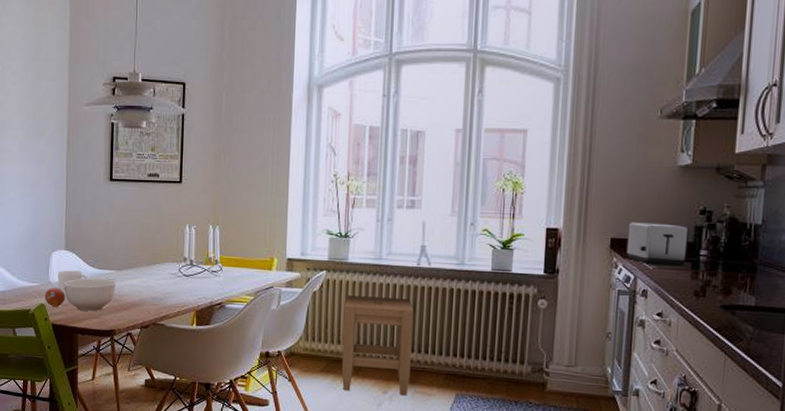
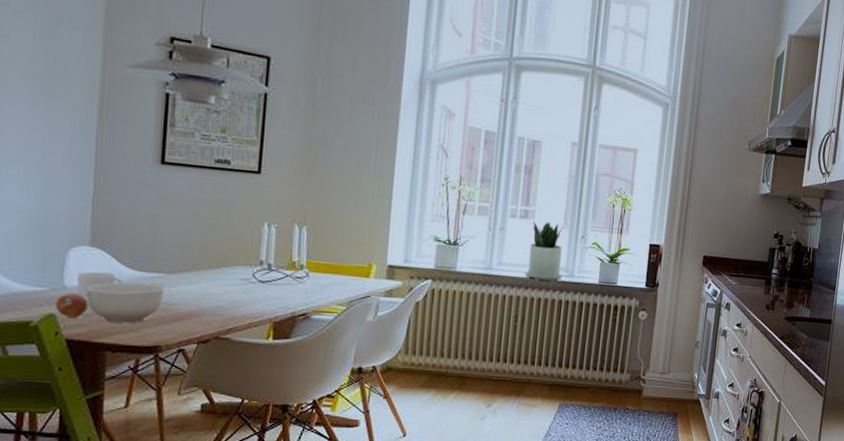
stool: present [341,295,414,396] -> none [443,306,523,408]
planter: none [414,210,454,269] -> present [524,222,564,281]
toaster: present [626,222,689,266] -> none [715,242,765,283]

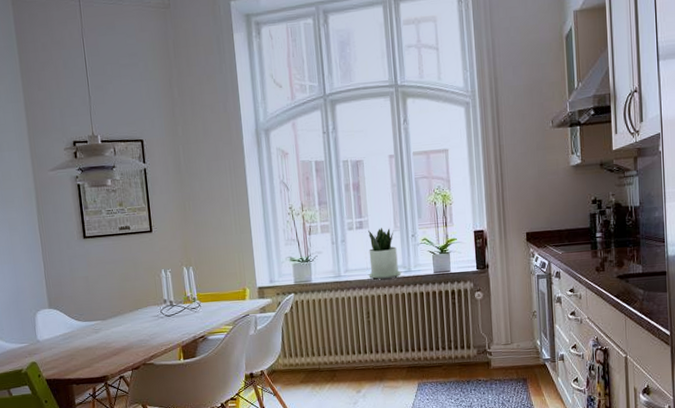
fruit: present [55,293,89,319] -> none [34,344,56,364]
mug: present [77,271,125,305] -> none [45,326,76,352]
bowl: present [86,282,166,323] -> none [52,330,103,363]

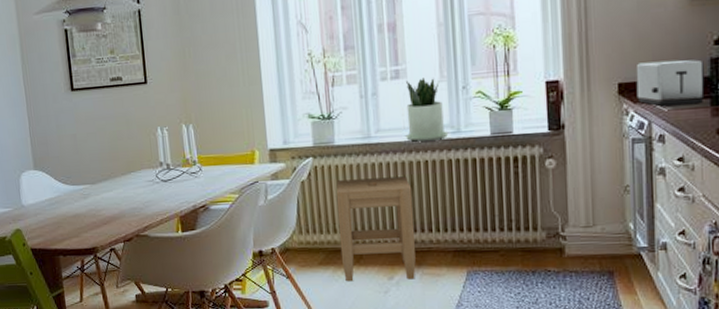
stool: none [313,307,378,396] -> present [336,176,416,282]
toaster: none [538,215,587,250] -> present [635,59,705,106]

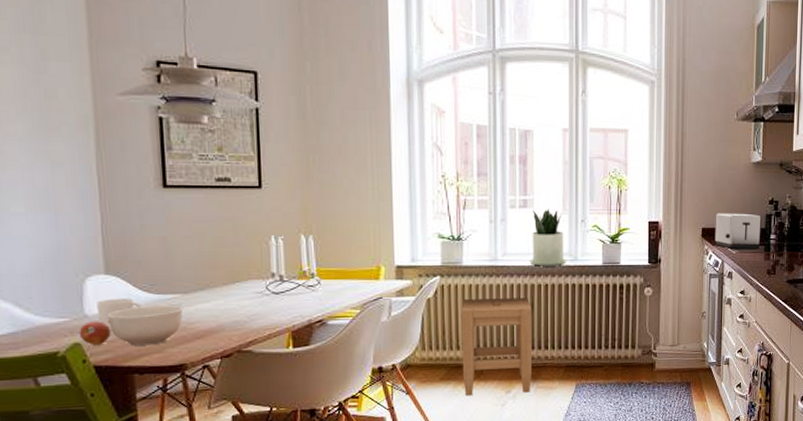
fruit: none [19,210,42,231] -> present [78,321,112,346]
mug: none [30,189,63,218] -> present [97,298,143,331]
bowl: none [37,195,93,231] -> present [106,305,184,346]

